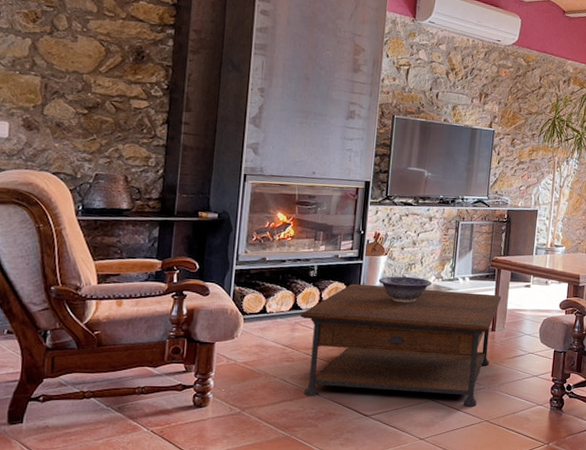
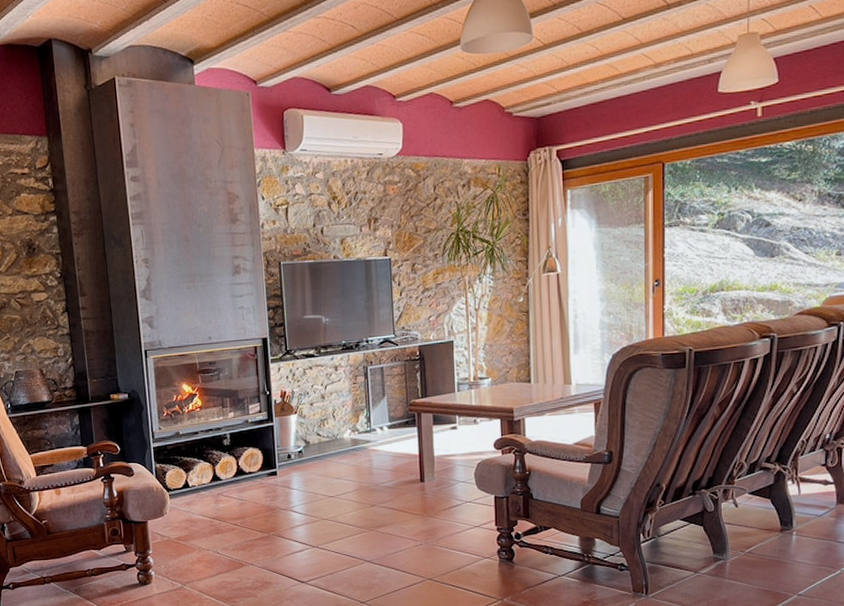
coffee table: present [300,283,502,407] -> none [221,441,426,566]
decorative bowl: present [378,276,432,303] -> none [292,433,348,462]

